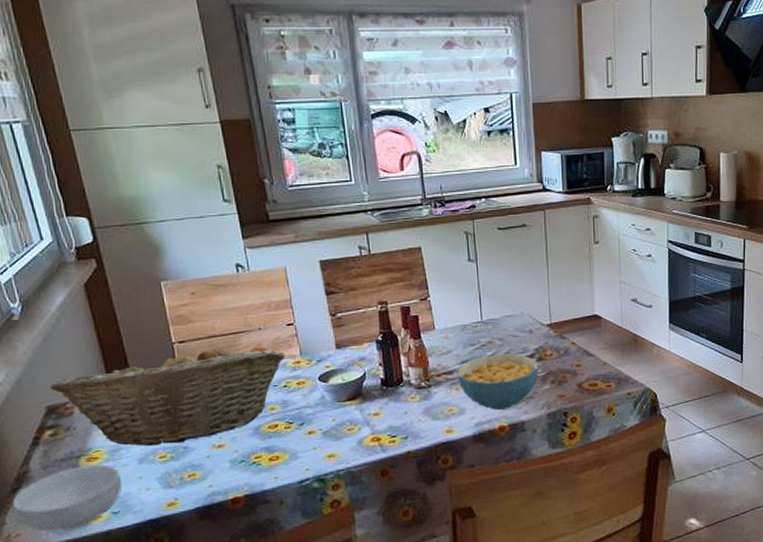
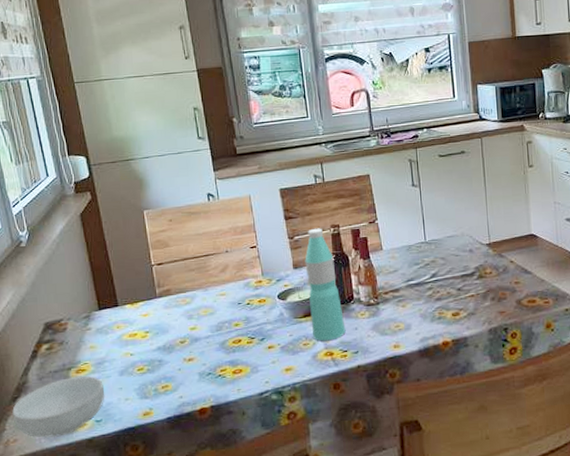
fruit basket: present [50,346,286,446] -> none [49,267,249,359]
water bottle: none [348,304,395,426] -> present [305,228,346,341]
cereal bowl: present [457,353,539,410] -> none [403,272,480,326]

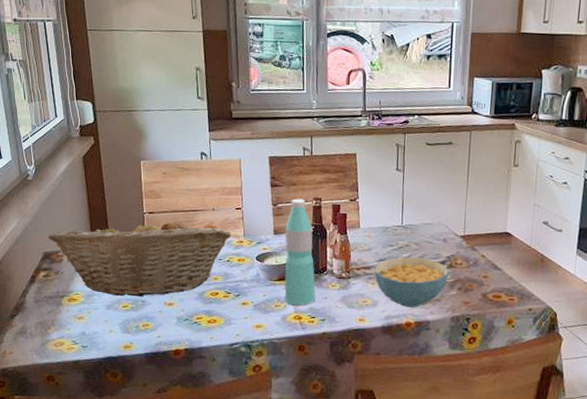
cereal bowl: present [12,376,105,438] -> none [10,304,92,355]
fruit basket: none [49,267,249,359] -> present [49,216,232,297]
cereal bowl: none [403,272,480,326] -> present [374,257,448,308]

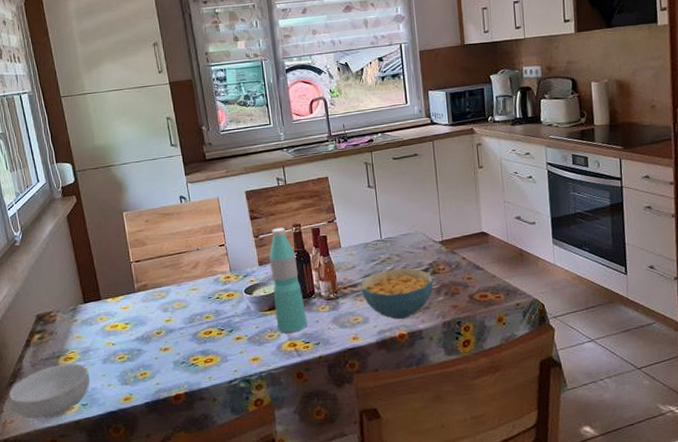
cereal bowl: none [10,304,92,355] -> present [9,364,90,420]
fruit basket: present [49,216,232,297] -> none [40,264,218,348]

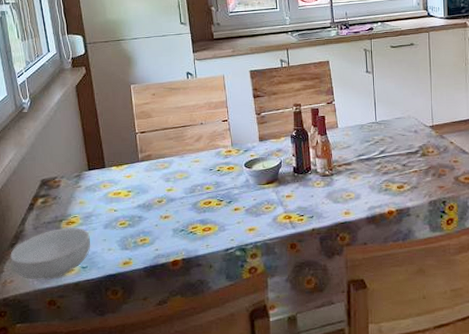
water bottle: present [269,227,308,333] -> none [269,106,303,206]
cereal bowl: present [361,268,433,319] -> none [355,149,422,197]

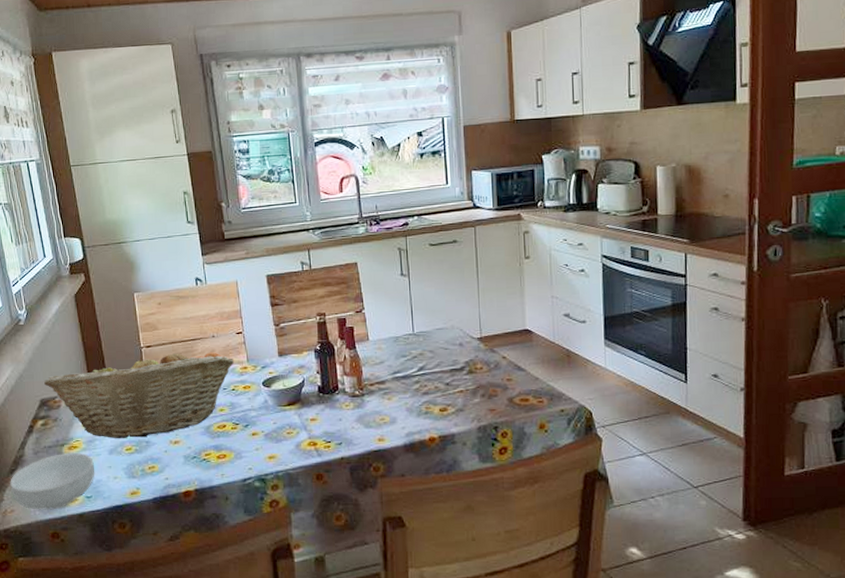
fruit basket: none [45,136,220,214] -> present [44,351,235,438]

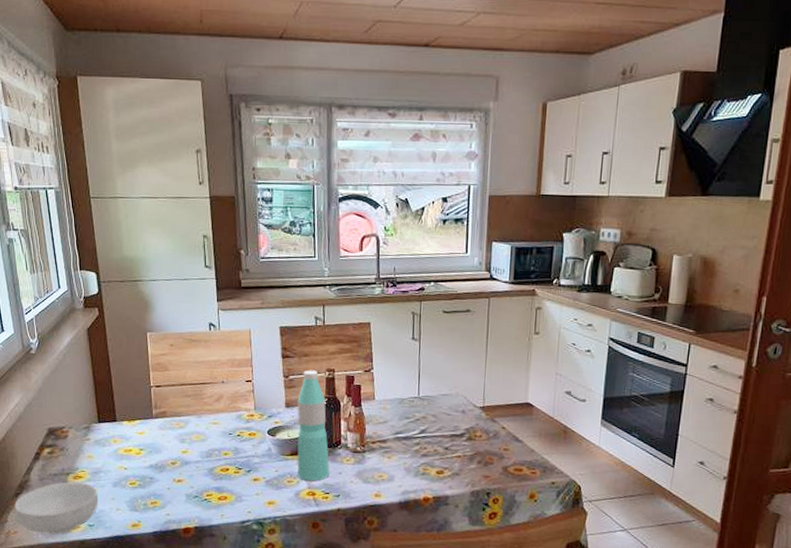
fruit basket: present [44,351,235,438] -> none [53,389,242,474]
water bottle: none [290,316,330,431] -> present [297,370,330,481]

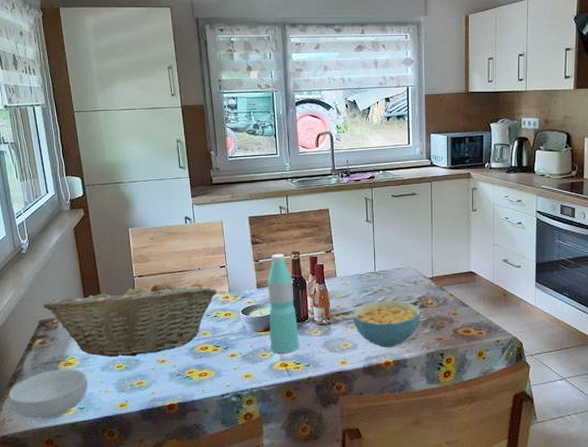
fruit basket: none [53,389,242,474] -> present [43,279,218,357]
cereal bowl: none [390,429,467,482] -> present [353,300,421,347]

